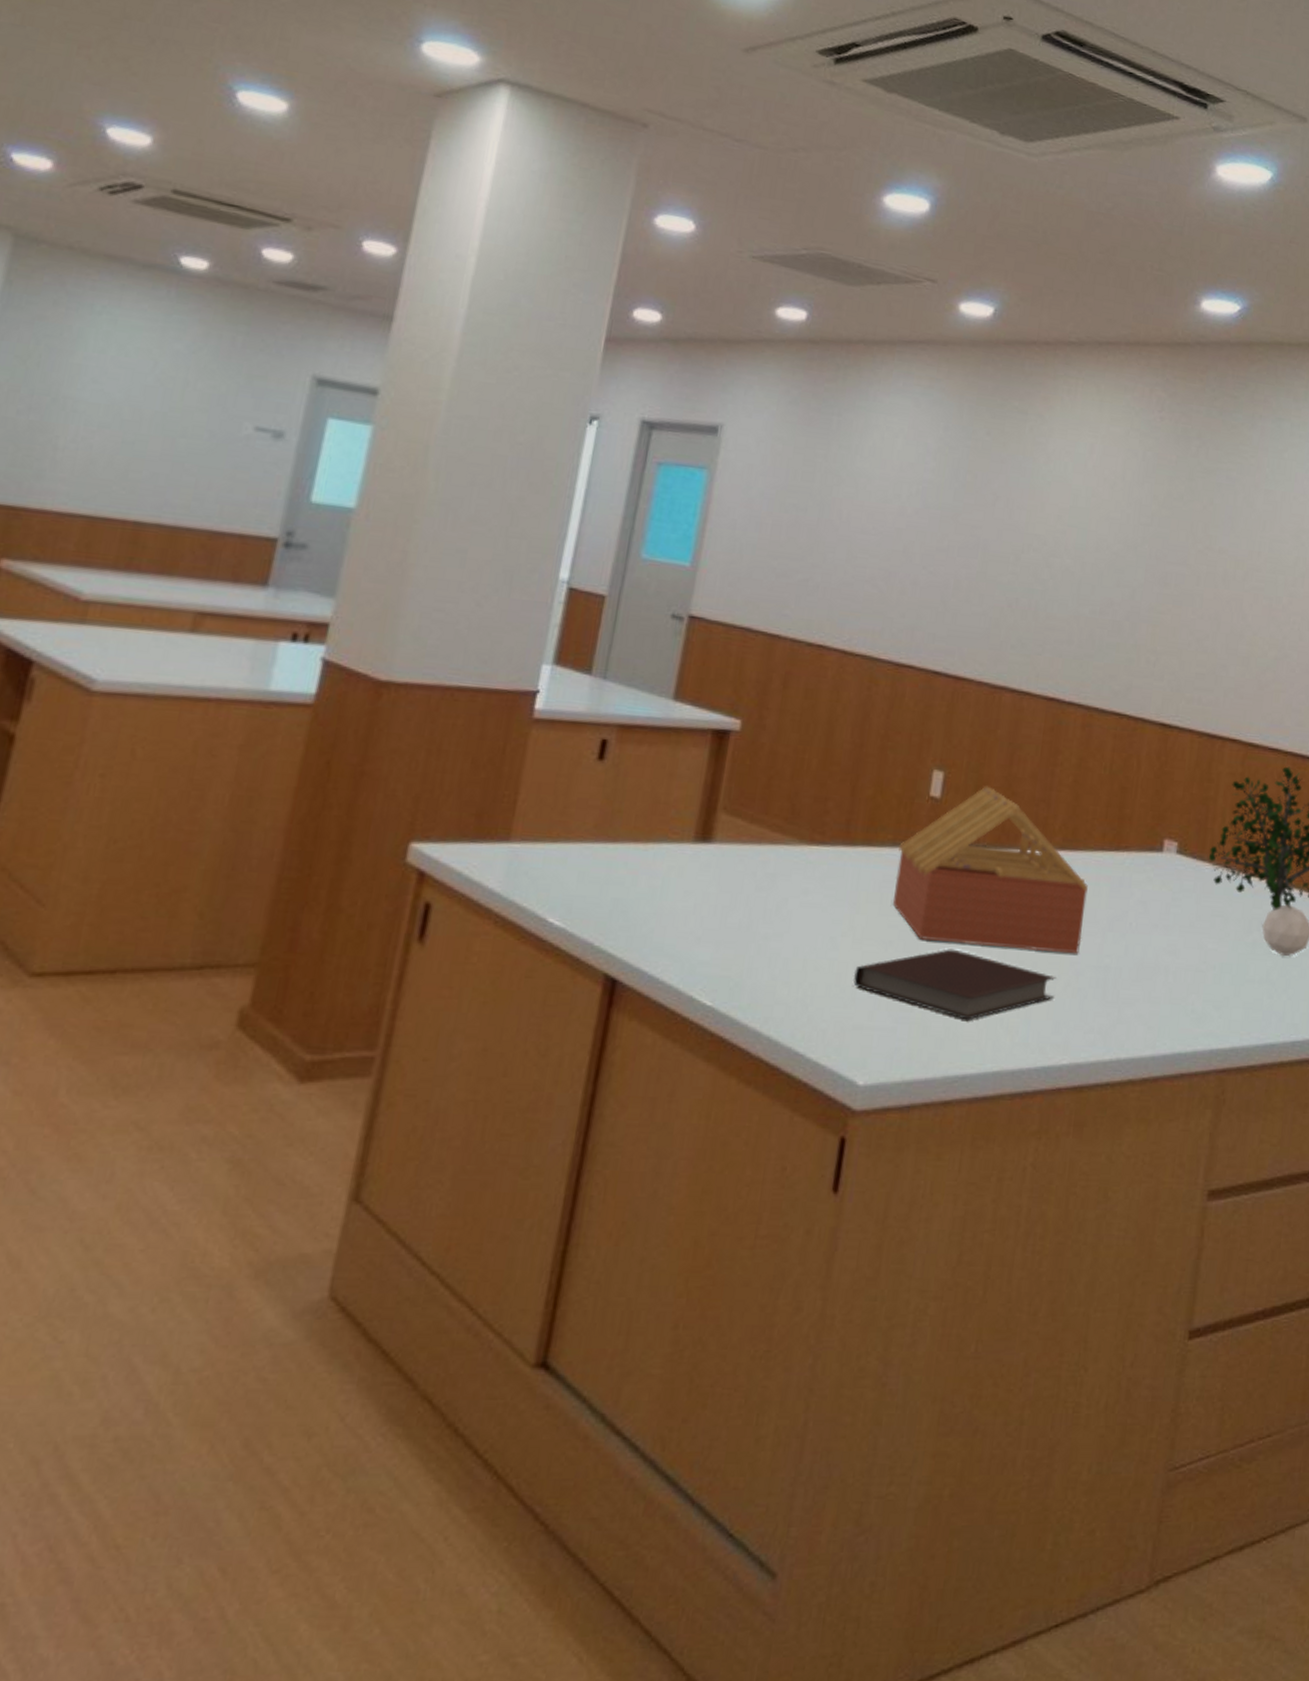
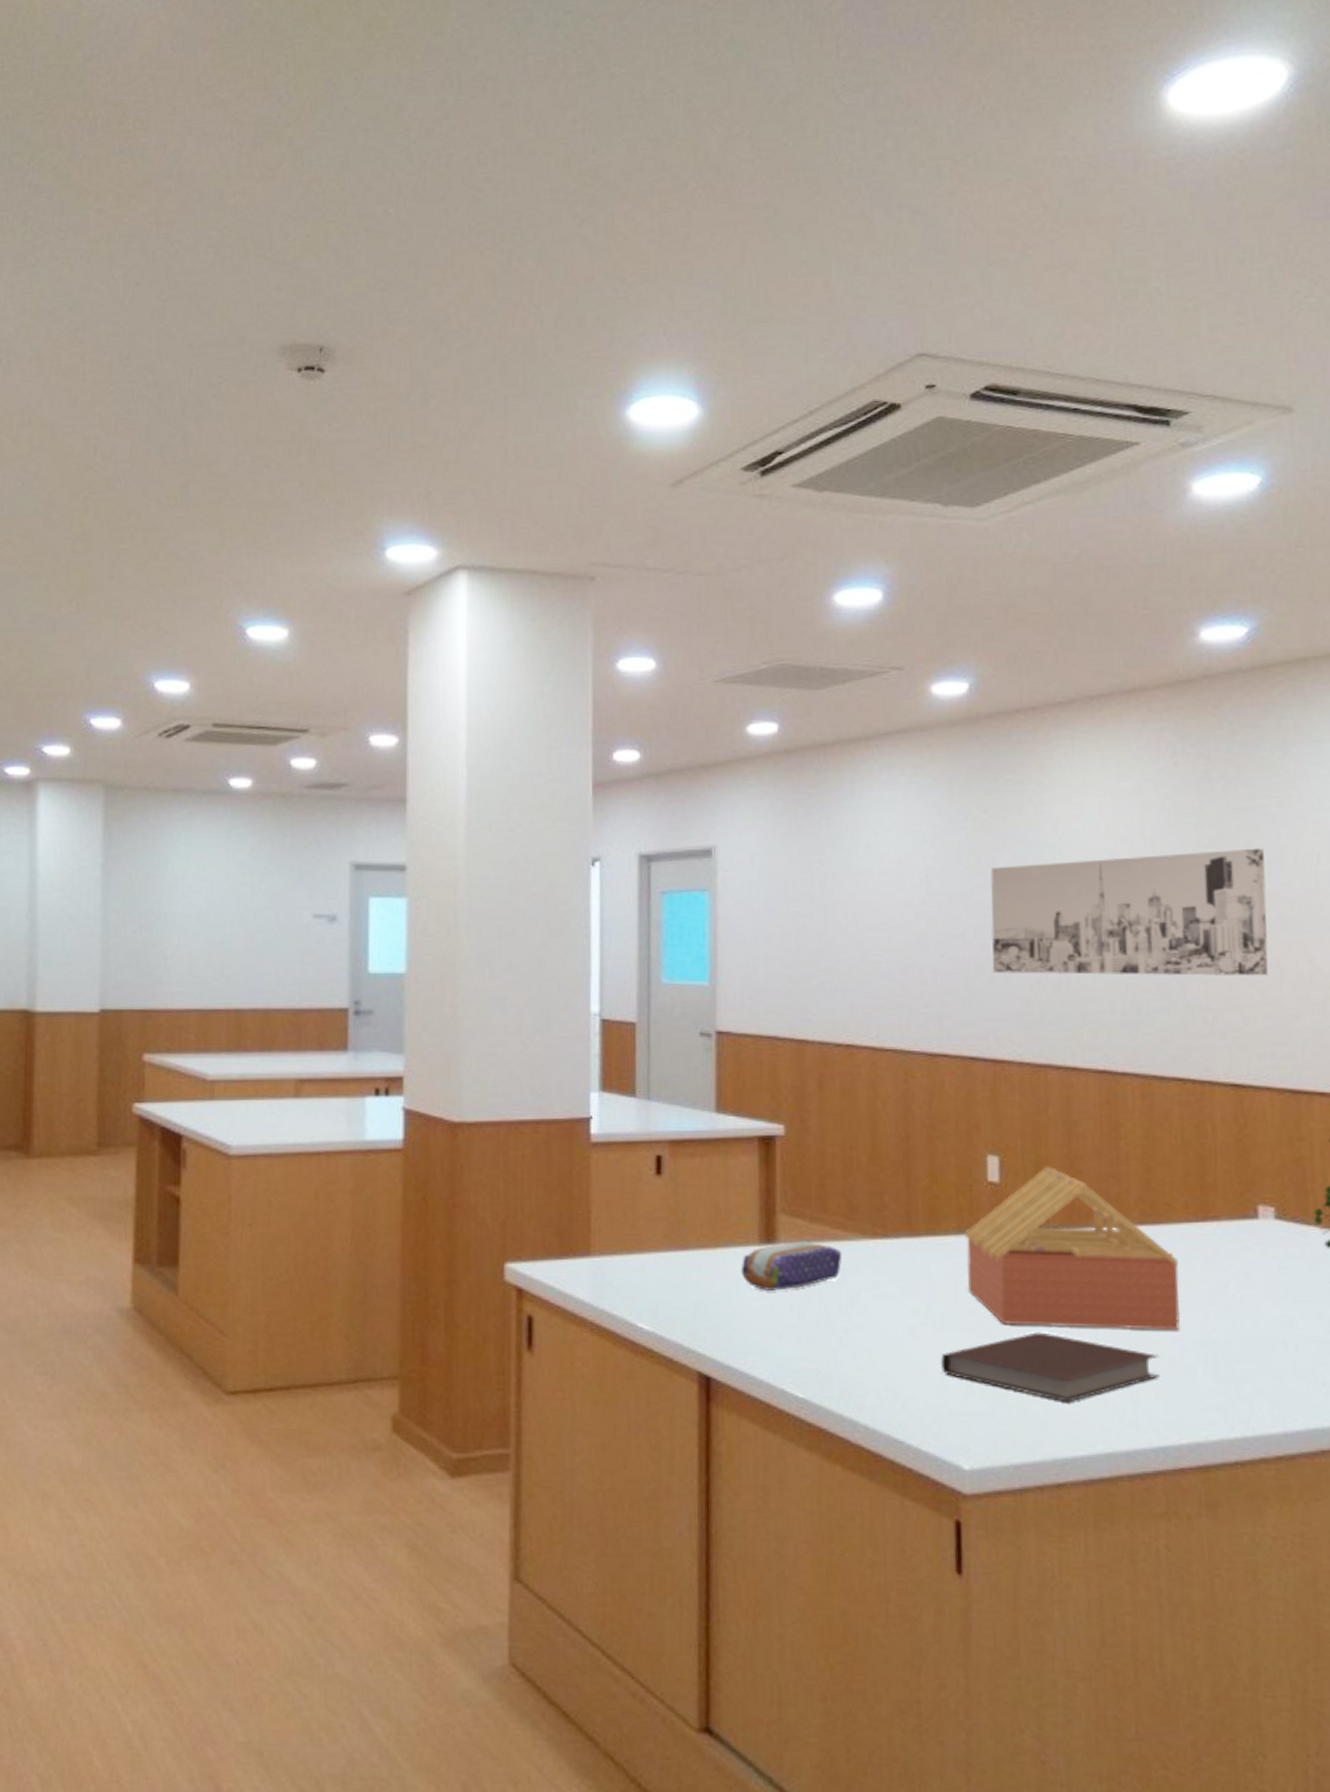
pencil case: none [669,841,777,892] -> present [740,1240,842,1291]
wall art: none [969,489,1223,626] -> present [990,848,1269,976]

